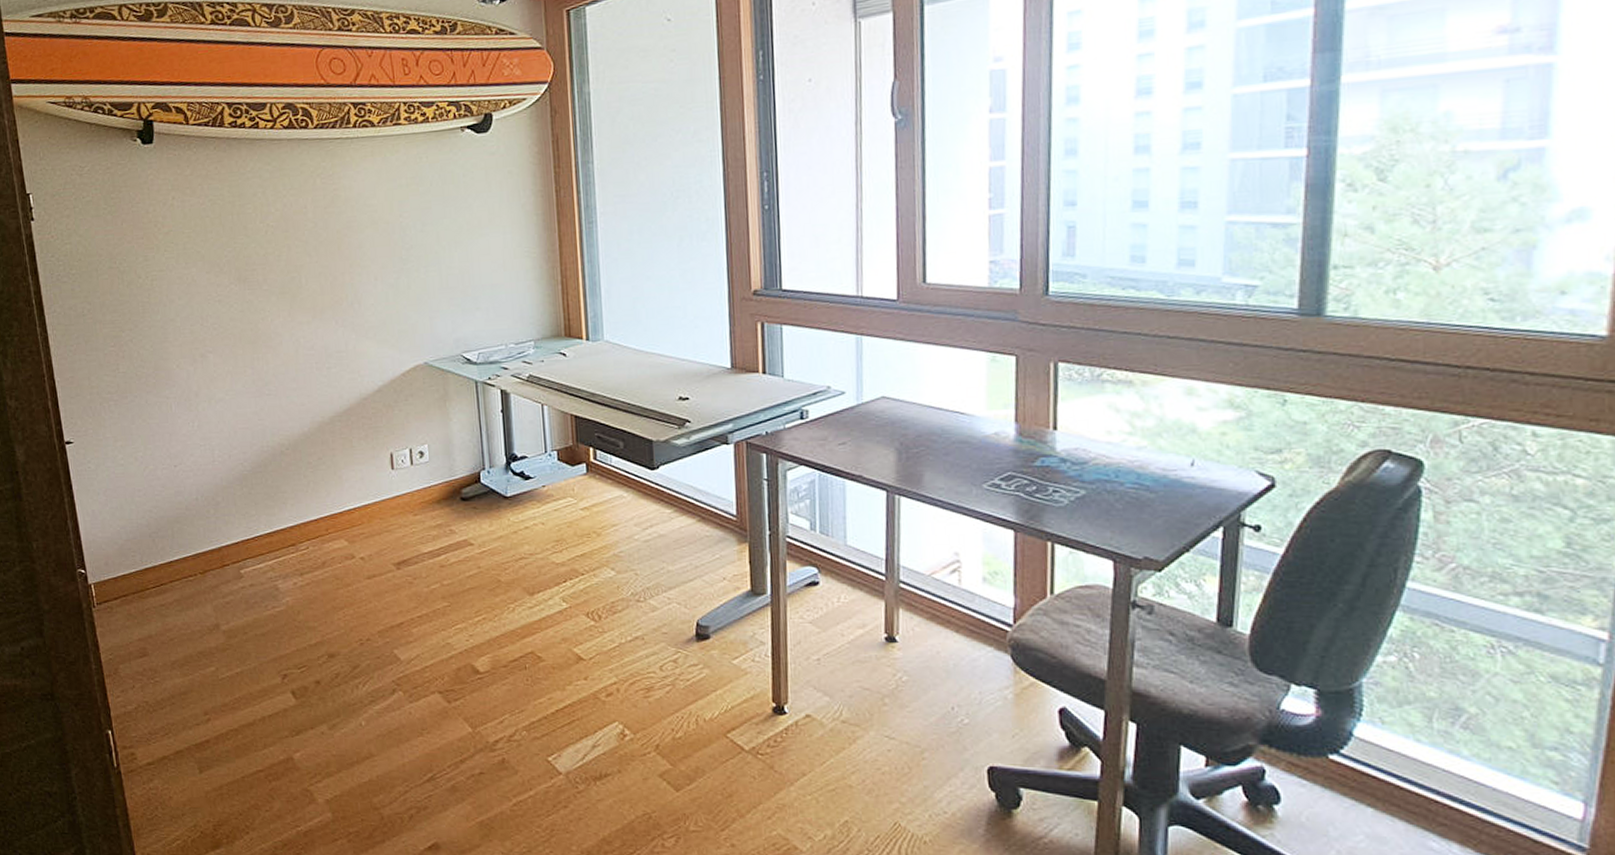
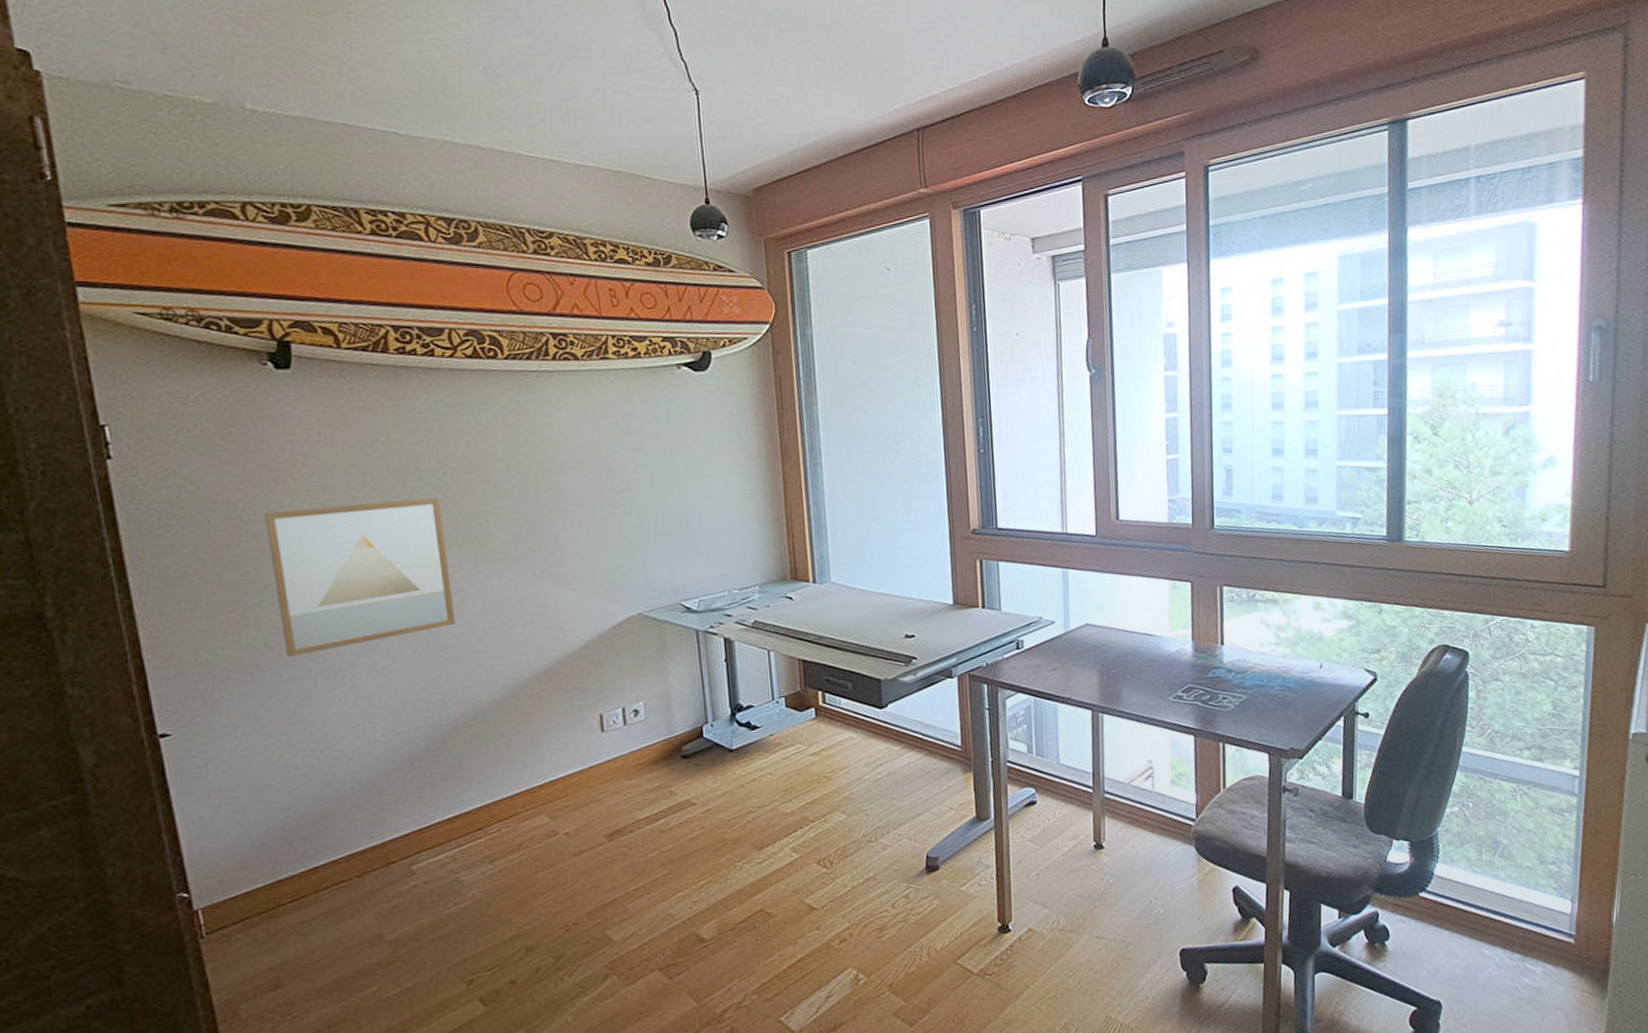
wall art: none [135,253,275,386] -> present [264,497,457,658]

